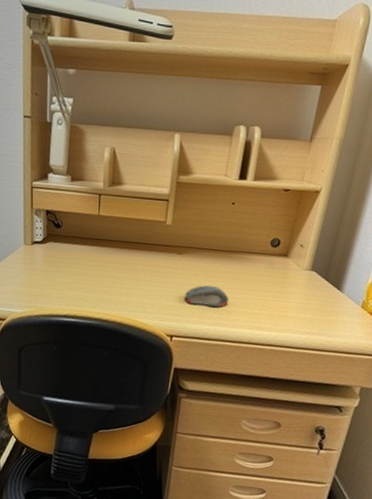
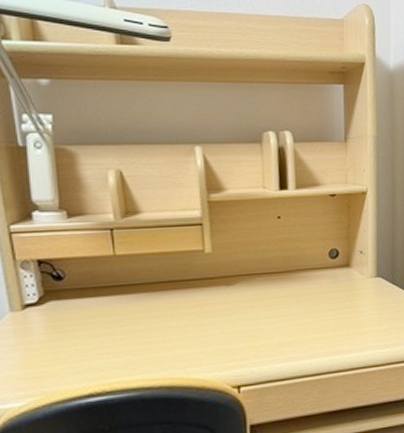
computer mouse: present [185,285,230,308] -> none [245,314,298,343]

